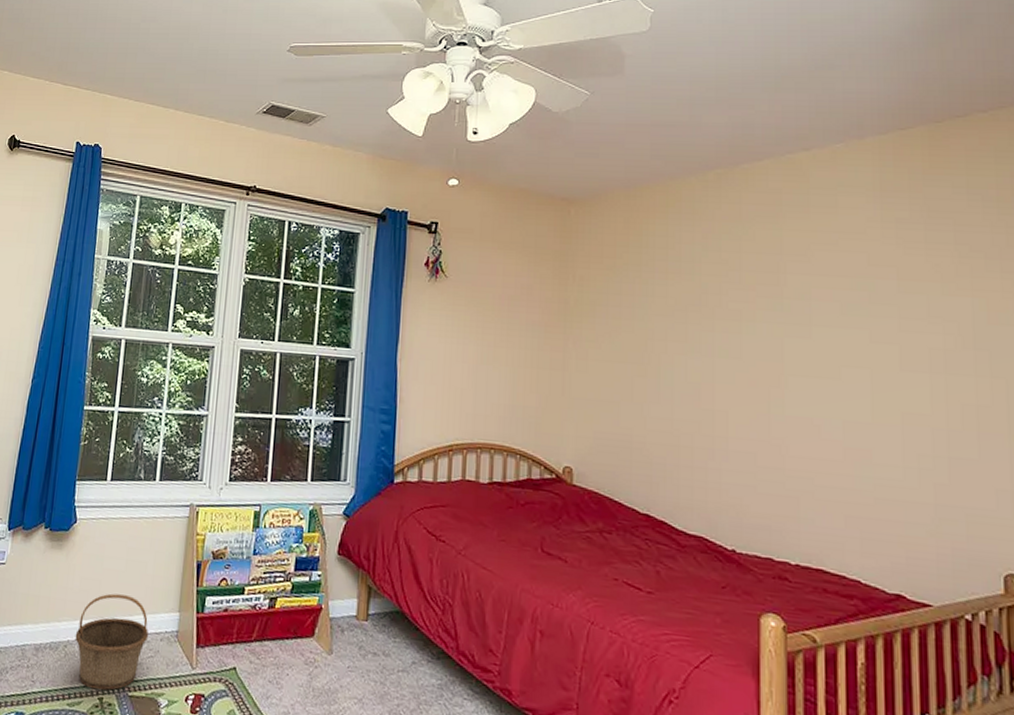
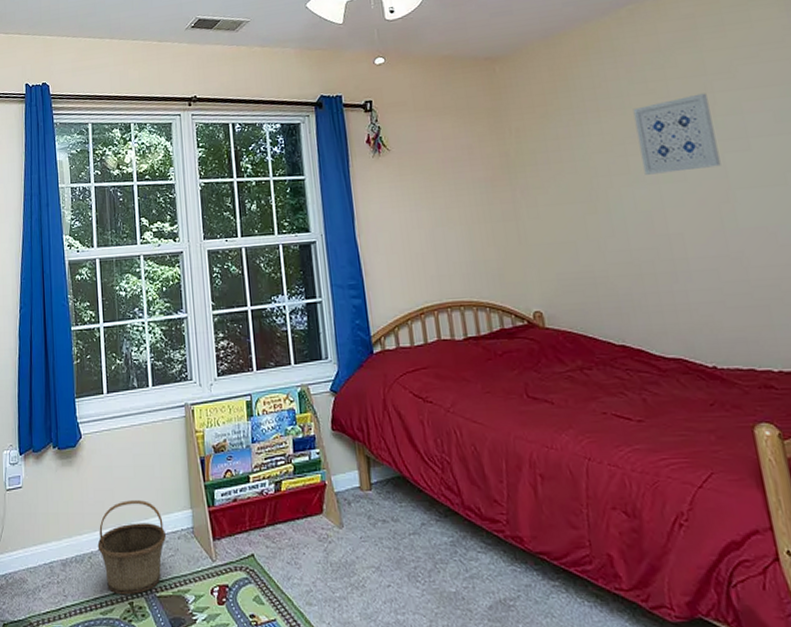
wall art: none [701,272,779,350] -> present [632,93,721,175]

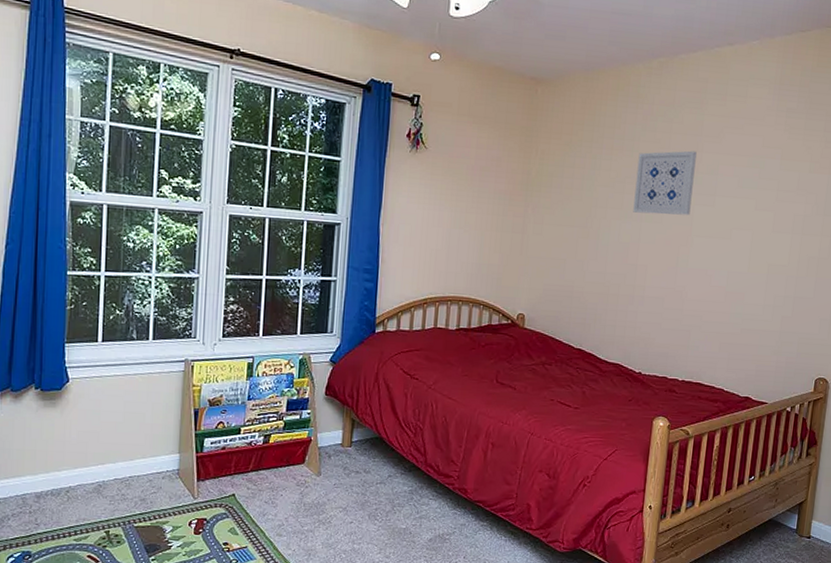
basket: present [97,500,167,595] -> none [77,442,151,525]

